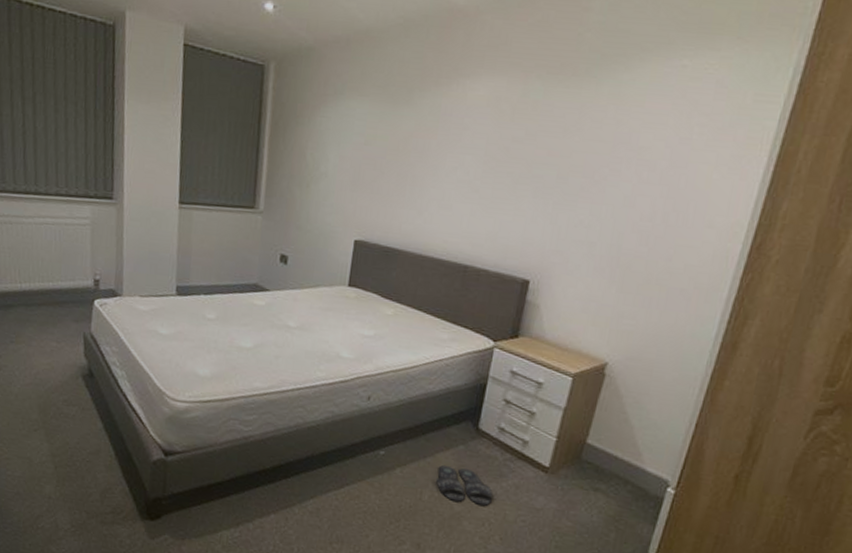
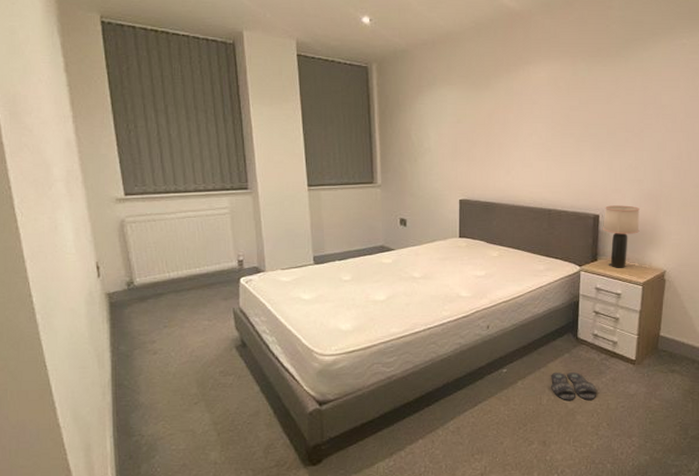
table lamp: none [532,270,585,352] -> present [603,205,640,268]

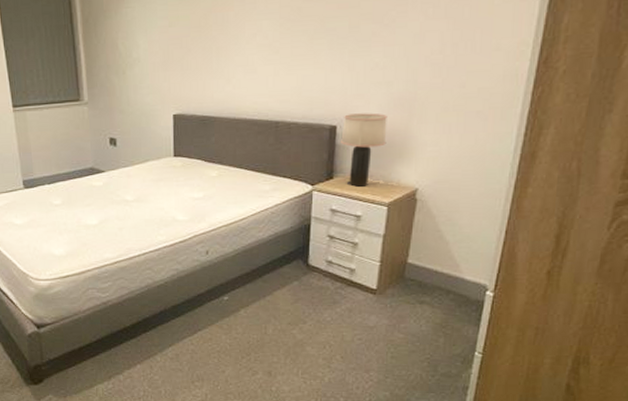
slippers: present [550,371,597,401] -> none [276,300,330,332]

